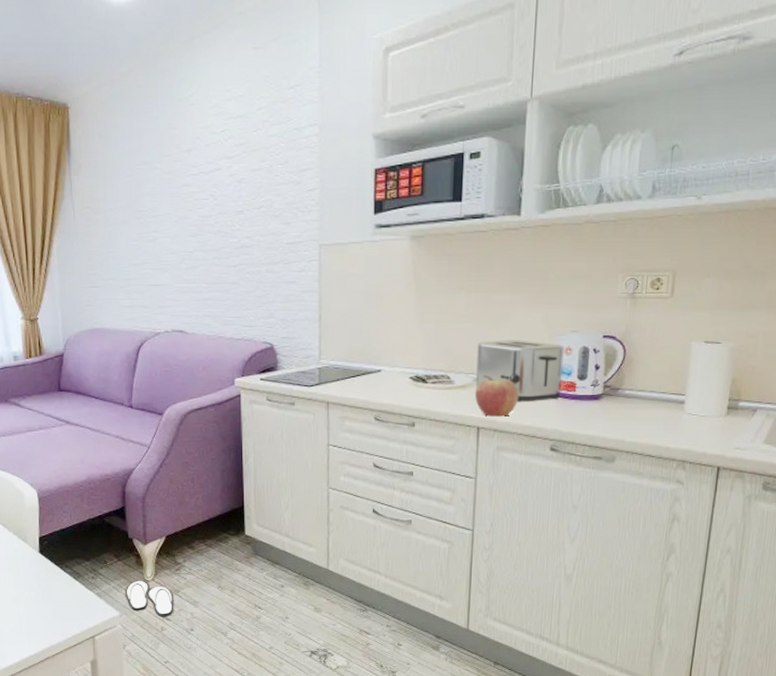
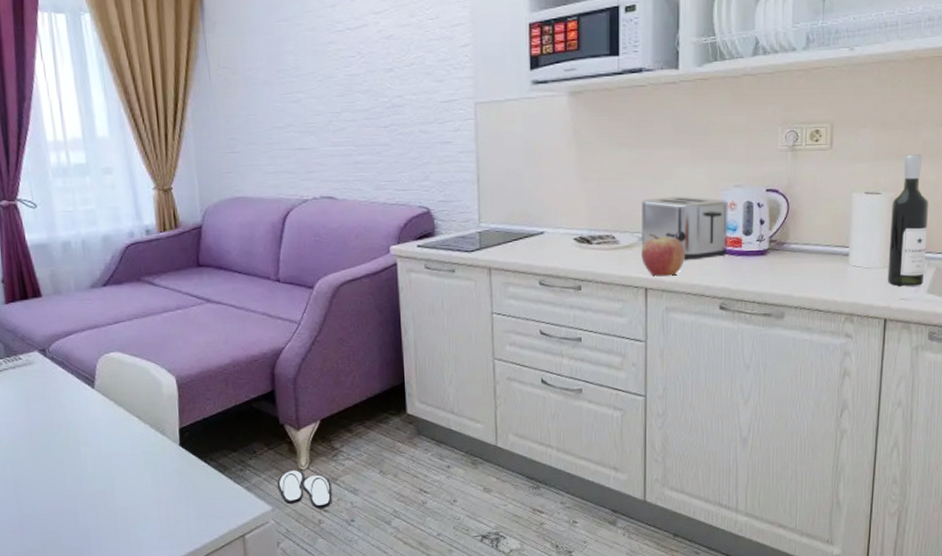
bottle: none [723,305,772,436] -> present [887,154,929,287]

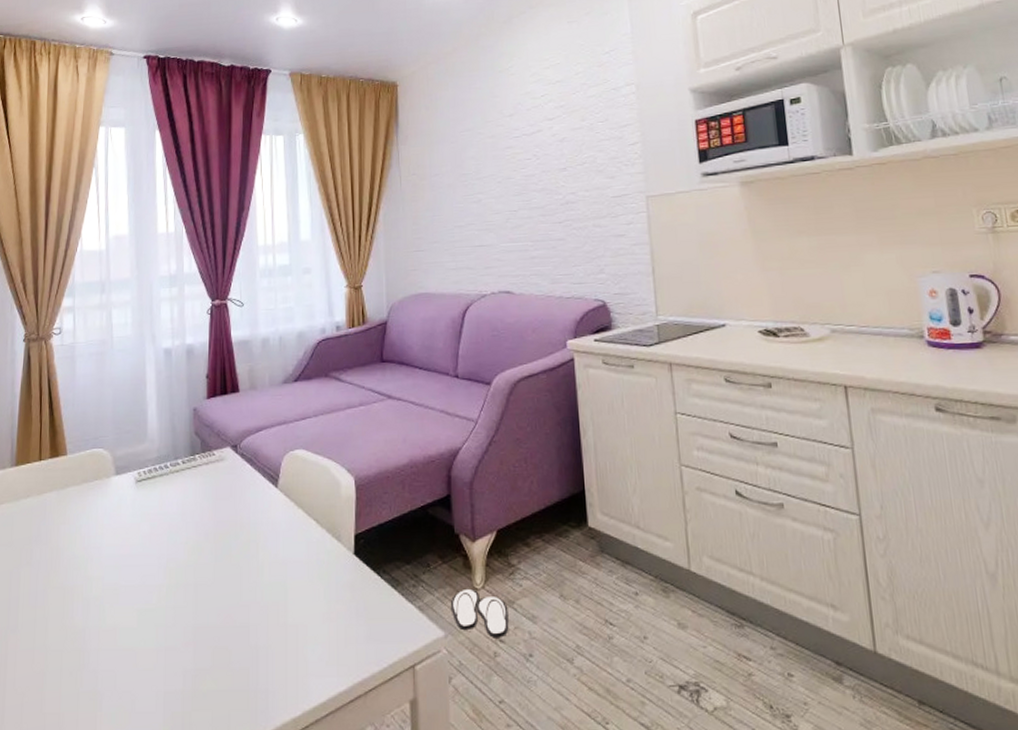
toaster: present [641,196,728,261] -> none [829,284,935,355]
fruit: present [641,234,686,277] -> none [835,325,887,374]

